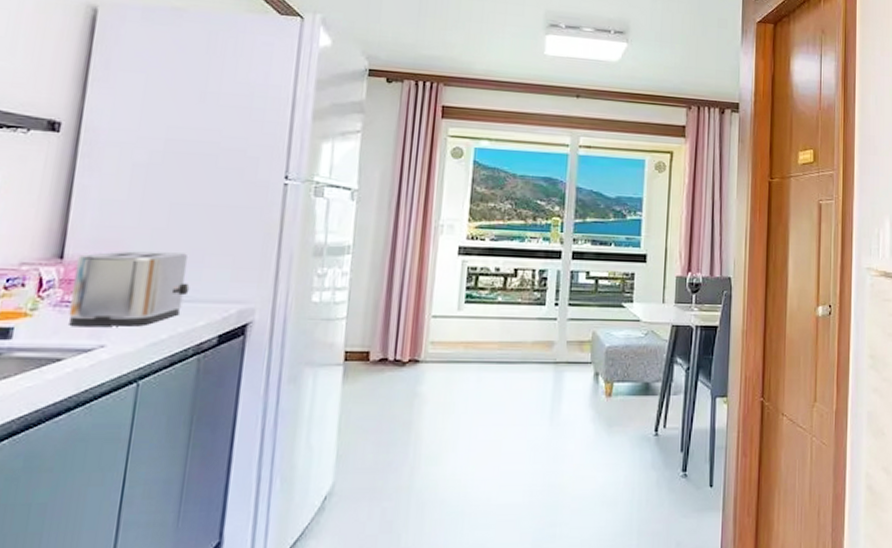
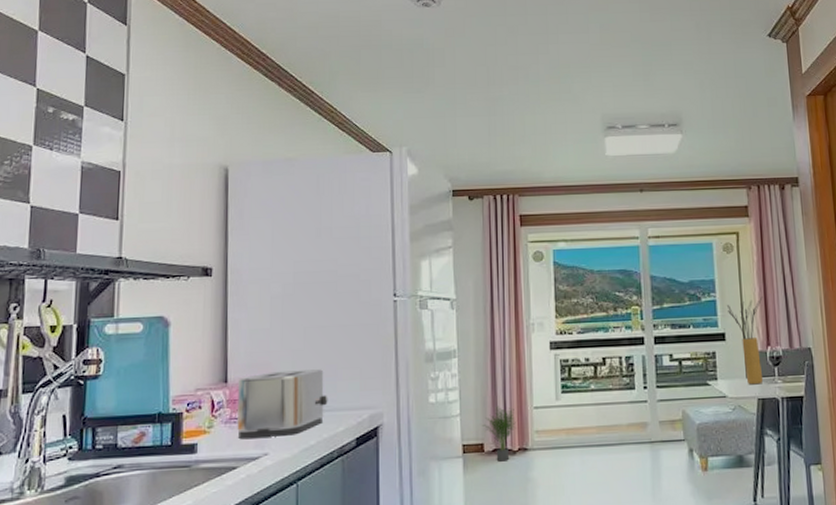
potted plant: none [371,311,410,374] -> present [483,405,516,463]
vase: none [651,221,689,311] -> present [726,297,764,385]

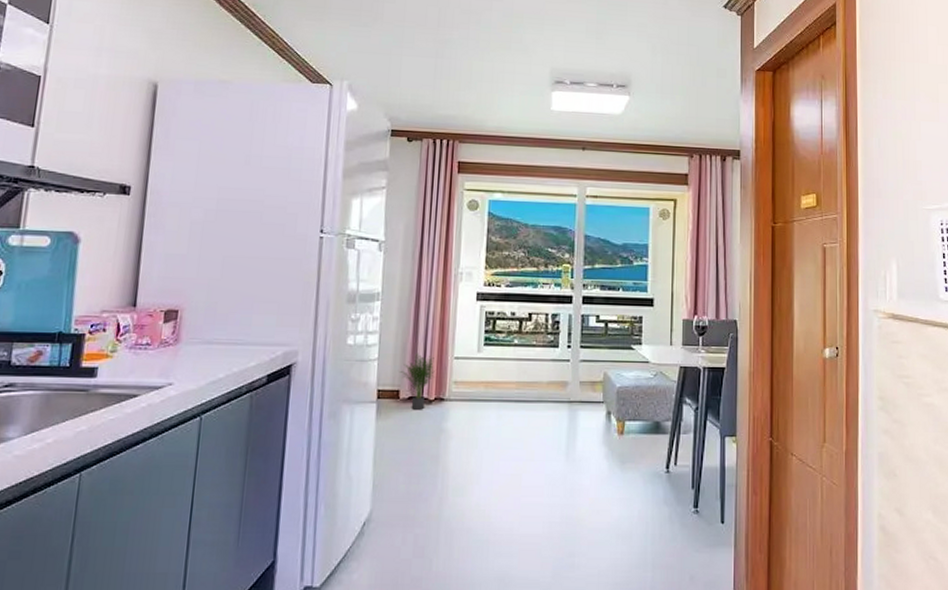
toaster: present [237,369,328,438] -> none [142,299,242,367]
vase: present [726,297,764,385] -> none [657,265,694,353]

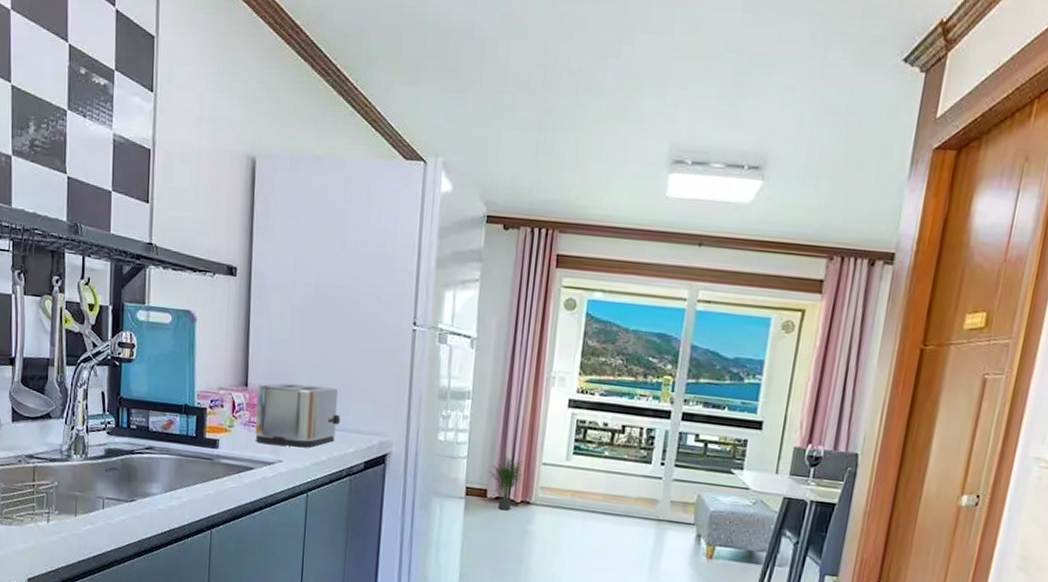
toaster: none [142,299,242,367] -> present [255,383,341,448]

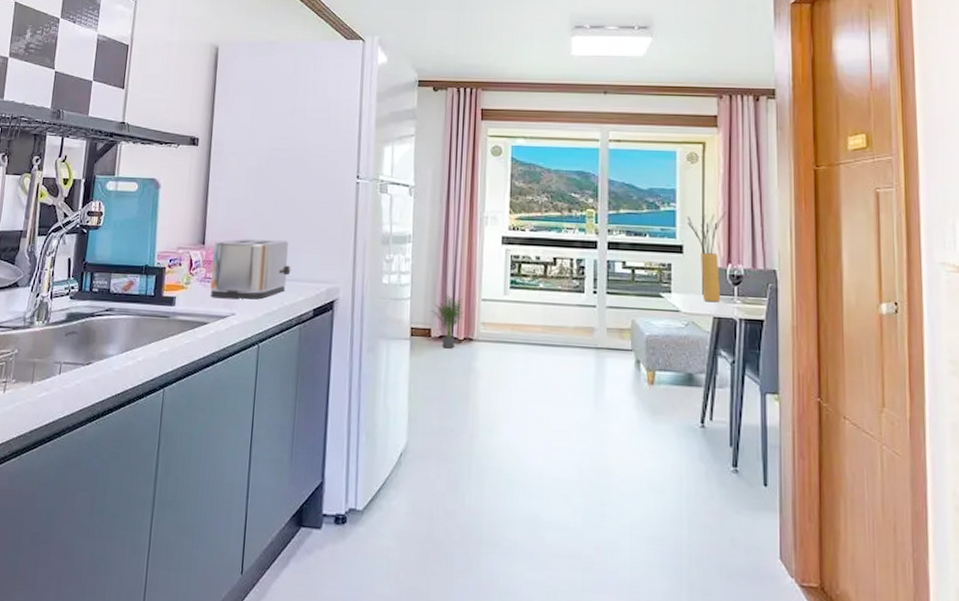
vase: none [771,388,816,483] -> present [686,211,727,303]

